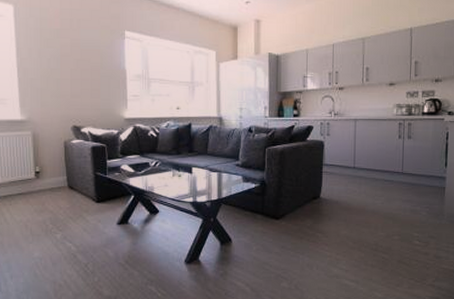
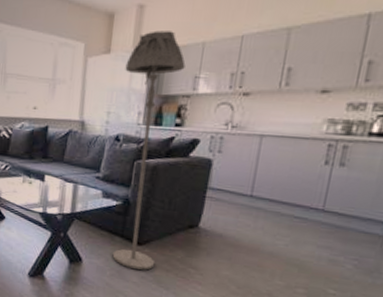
floor lamp: none [250,40,296,240] -> present [112,31,186,270]

